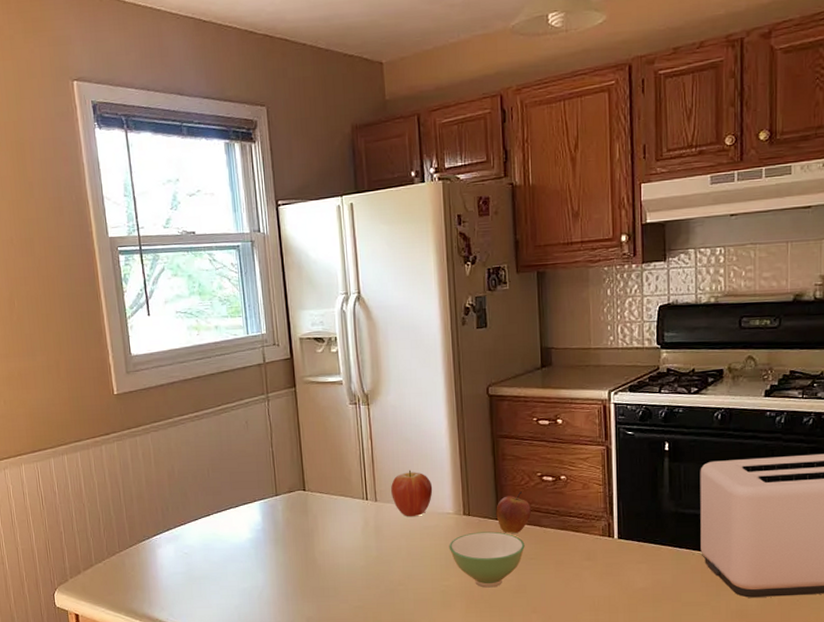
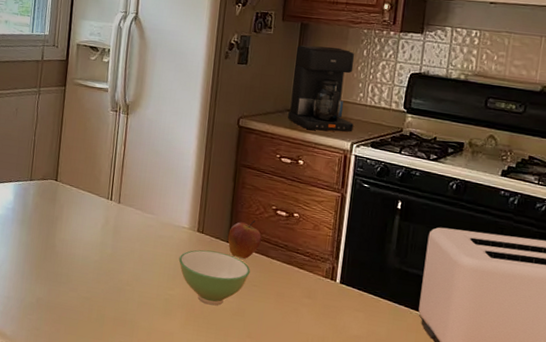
fruit: present [391,470,433,517] -> none [134,180,174,225]
coffee maker: none [536,291,608,386] -> present [288,45,355,132]

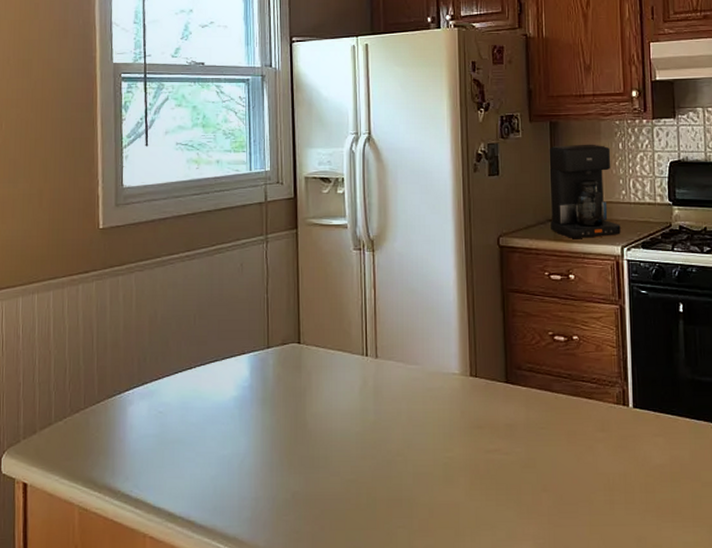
bowl: present [178,250,250,306] -> none [453,396,535,461]
fruit: present [227,220,262,259] -> none [505,352,543,398]

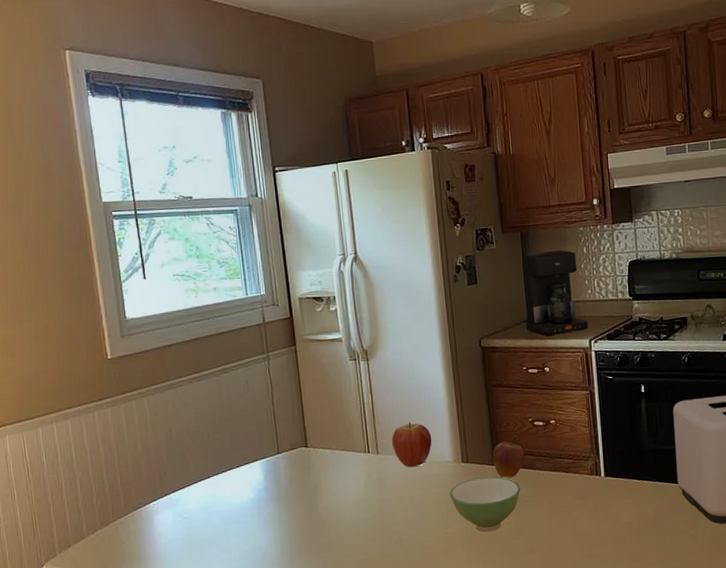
fruit: none [394,324,438,377] -> present [392,421,432,468]
bowl: none [453,396,535,461] -> present [449,476,521,532]
fruit: none [505,352,543,398] -> present [492,437,526,478]

